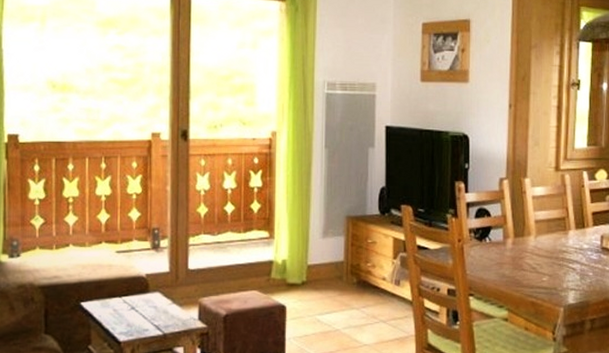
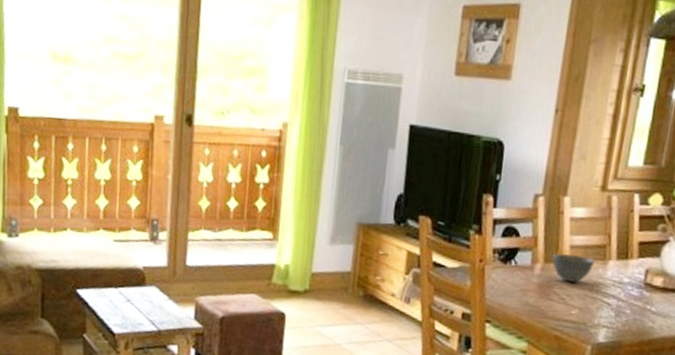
bowl: none [521,229,558,253] -> present [552,254,595,283]

